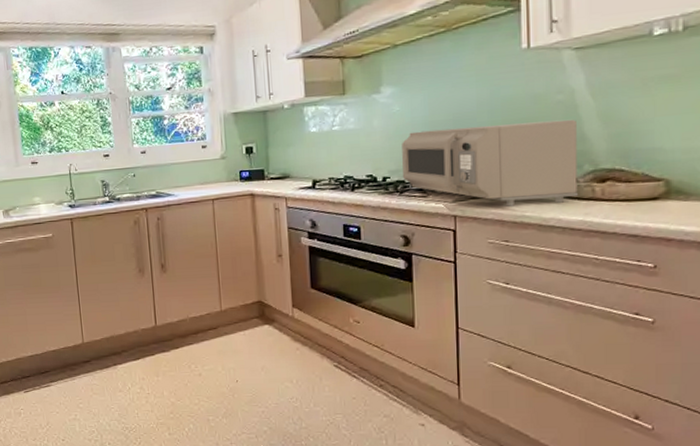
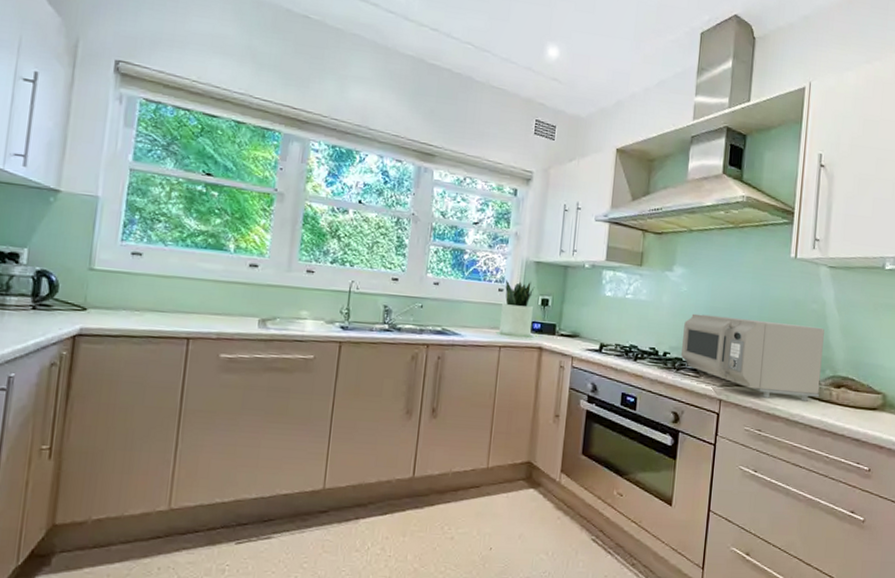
planter: none [206,132,244,192] -> present [495,280,535,341]

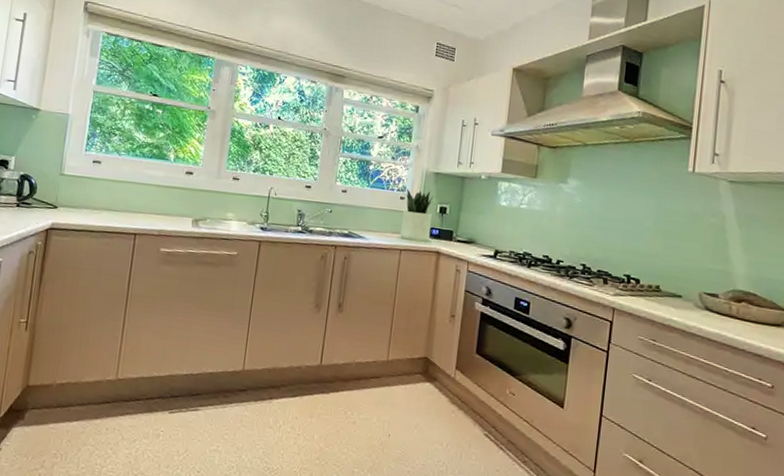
microwave: present [681,313,825,403] -> none [574,224,724,315]

